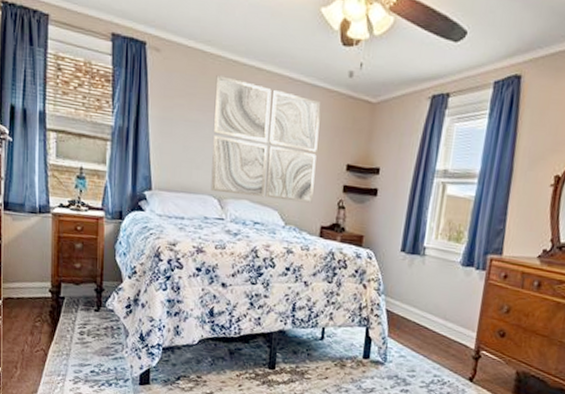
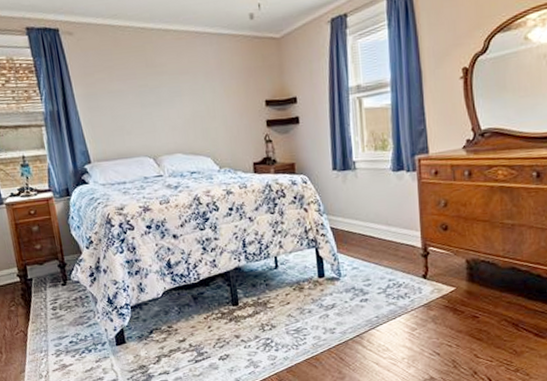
wall art: present [210,75,321,203] -> none [128,44,241,153]

